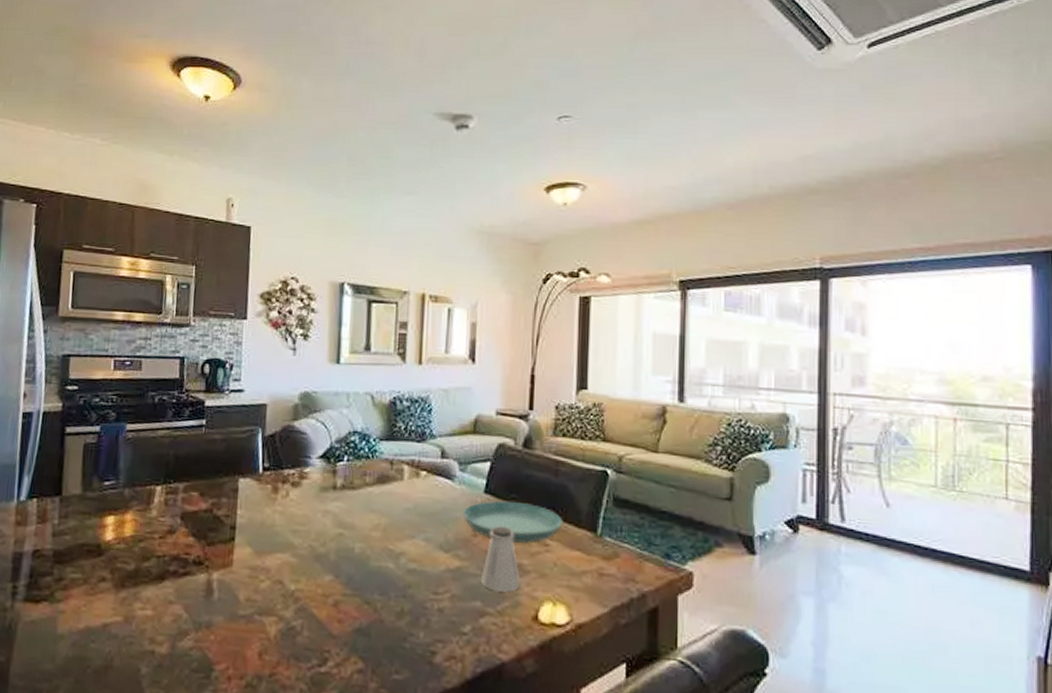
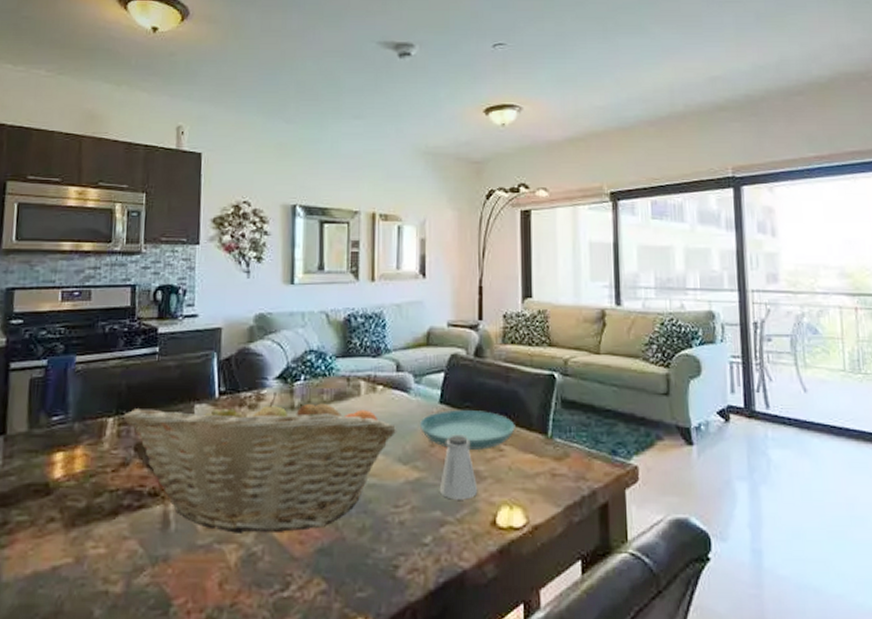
fruit basket: none [170,471,440,610] -> present [123,392,397,533]

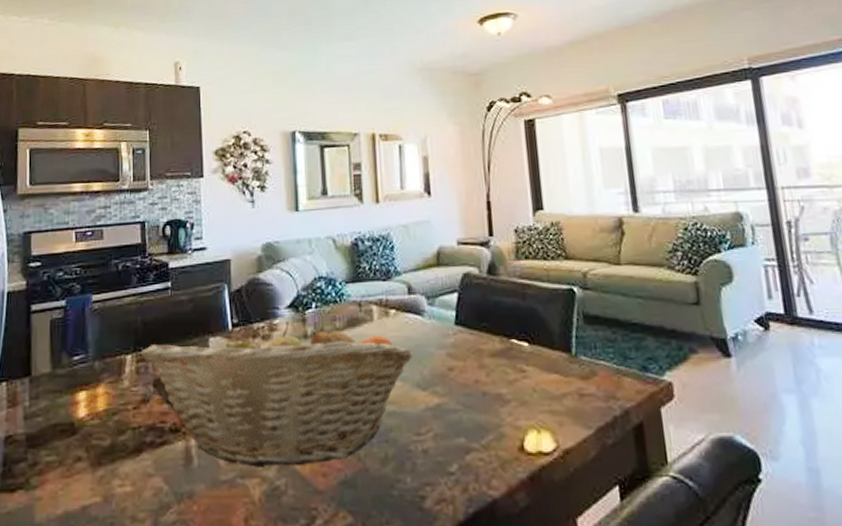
saucer: present [419,409,515,451] -> none [435,330,537,373]
saltshaker: present [439,434,478,500] -> none [461,356,503,425]

